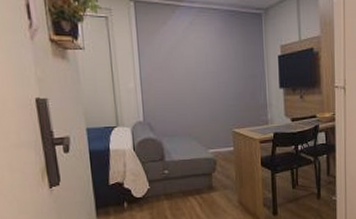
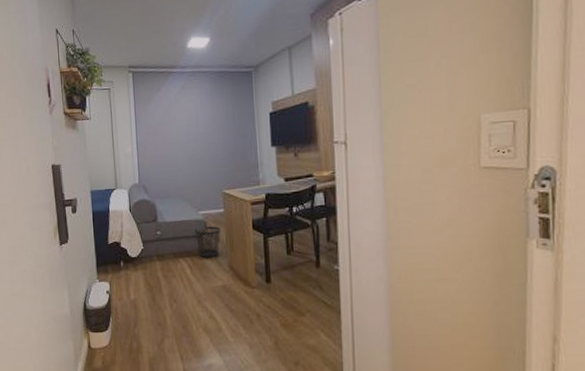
wastebasket: none [204,164,231,195] -> present [194,226,221,258]

